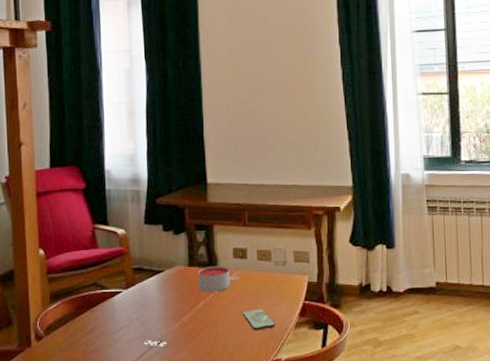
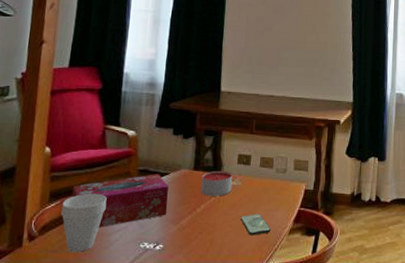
cup: none [62,293,106,351] -> present [60,193,107,252]
tissue box: none [71,271,167,326] -> present [72,174,169,228]

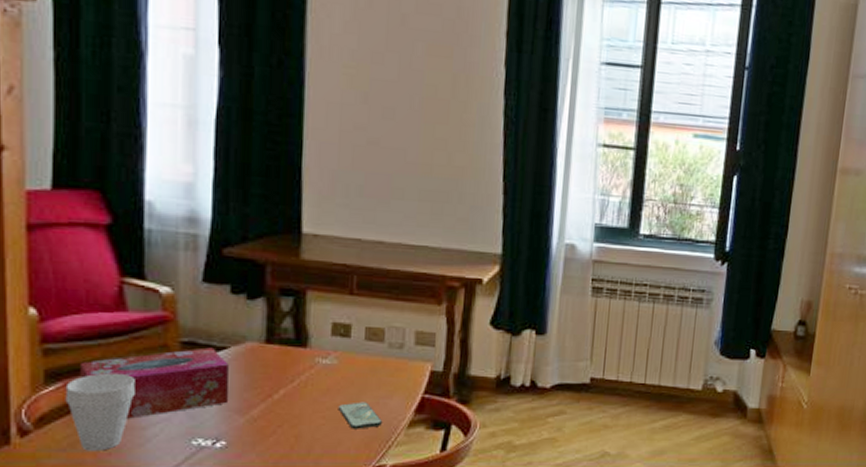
candle: present [201,170,233,196] -> none [278,344,325,379]

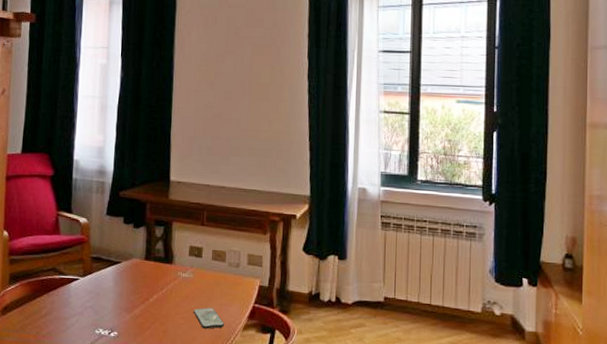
cup: present [65,373,135,451] -> none [20,277,62,334]
tissue box: present [80,347,230,419] -> none [30,262,121,311]

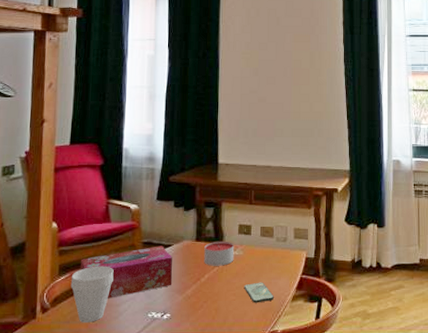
cup: none [20,277,62,334] -> present [70,266,114,323]
tissue box: none [30,262,121,311] -> present [80,246,173,299]
candle: none [153,261,185,288] -> present [204,241,234,266]

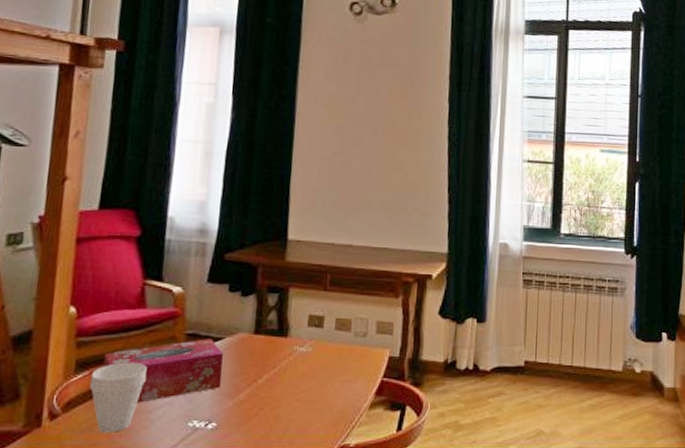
candle: present [204,241,234,266] -> none [262,334,302,365]
smartphone: present [244,282,274,303] -> none [310,385,347,411]

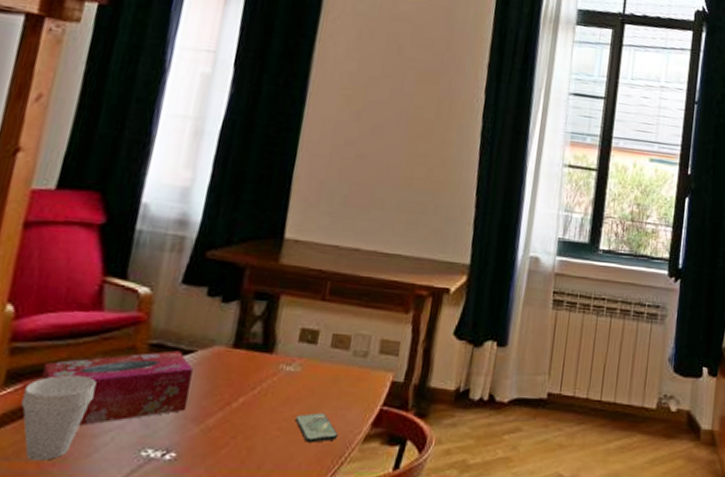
smartphone: none [310,385,347,411] -> present [294,412,338,443]

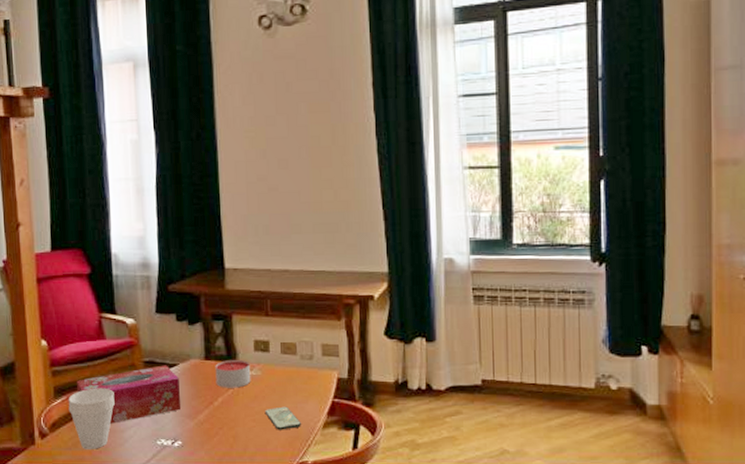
candle: none [240,349,290,386] -> present [215,359,251,388]

